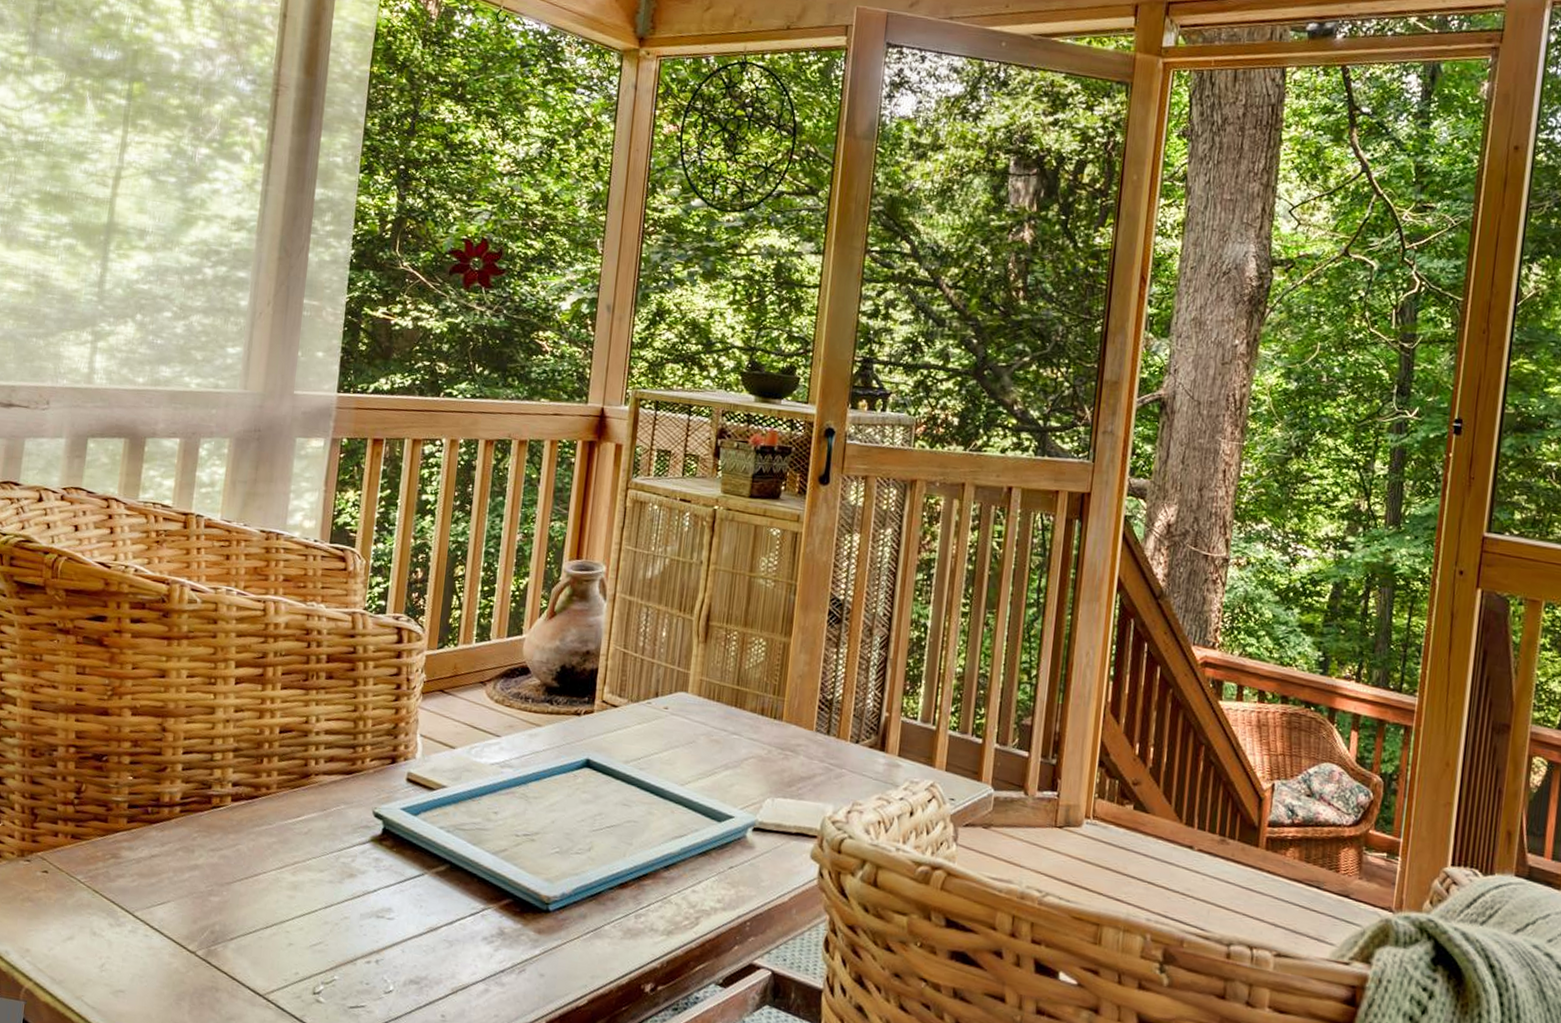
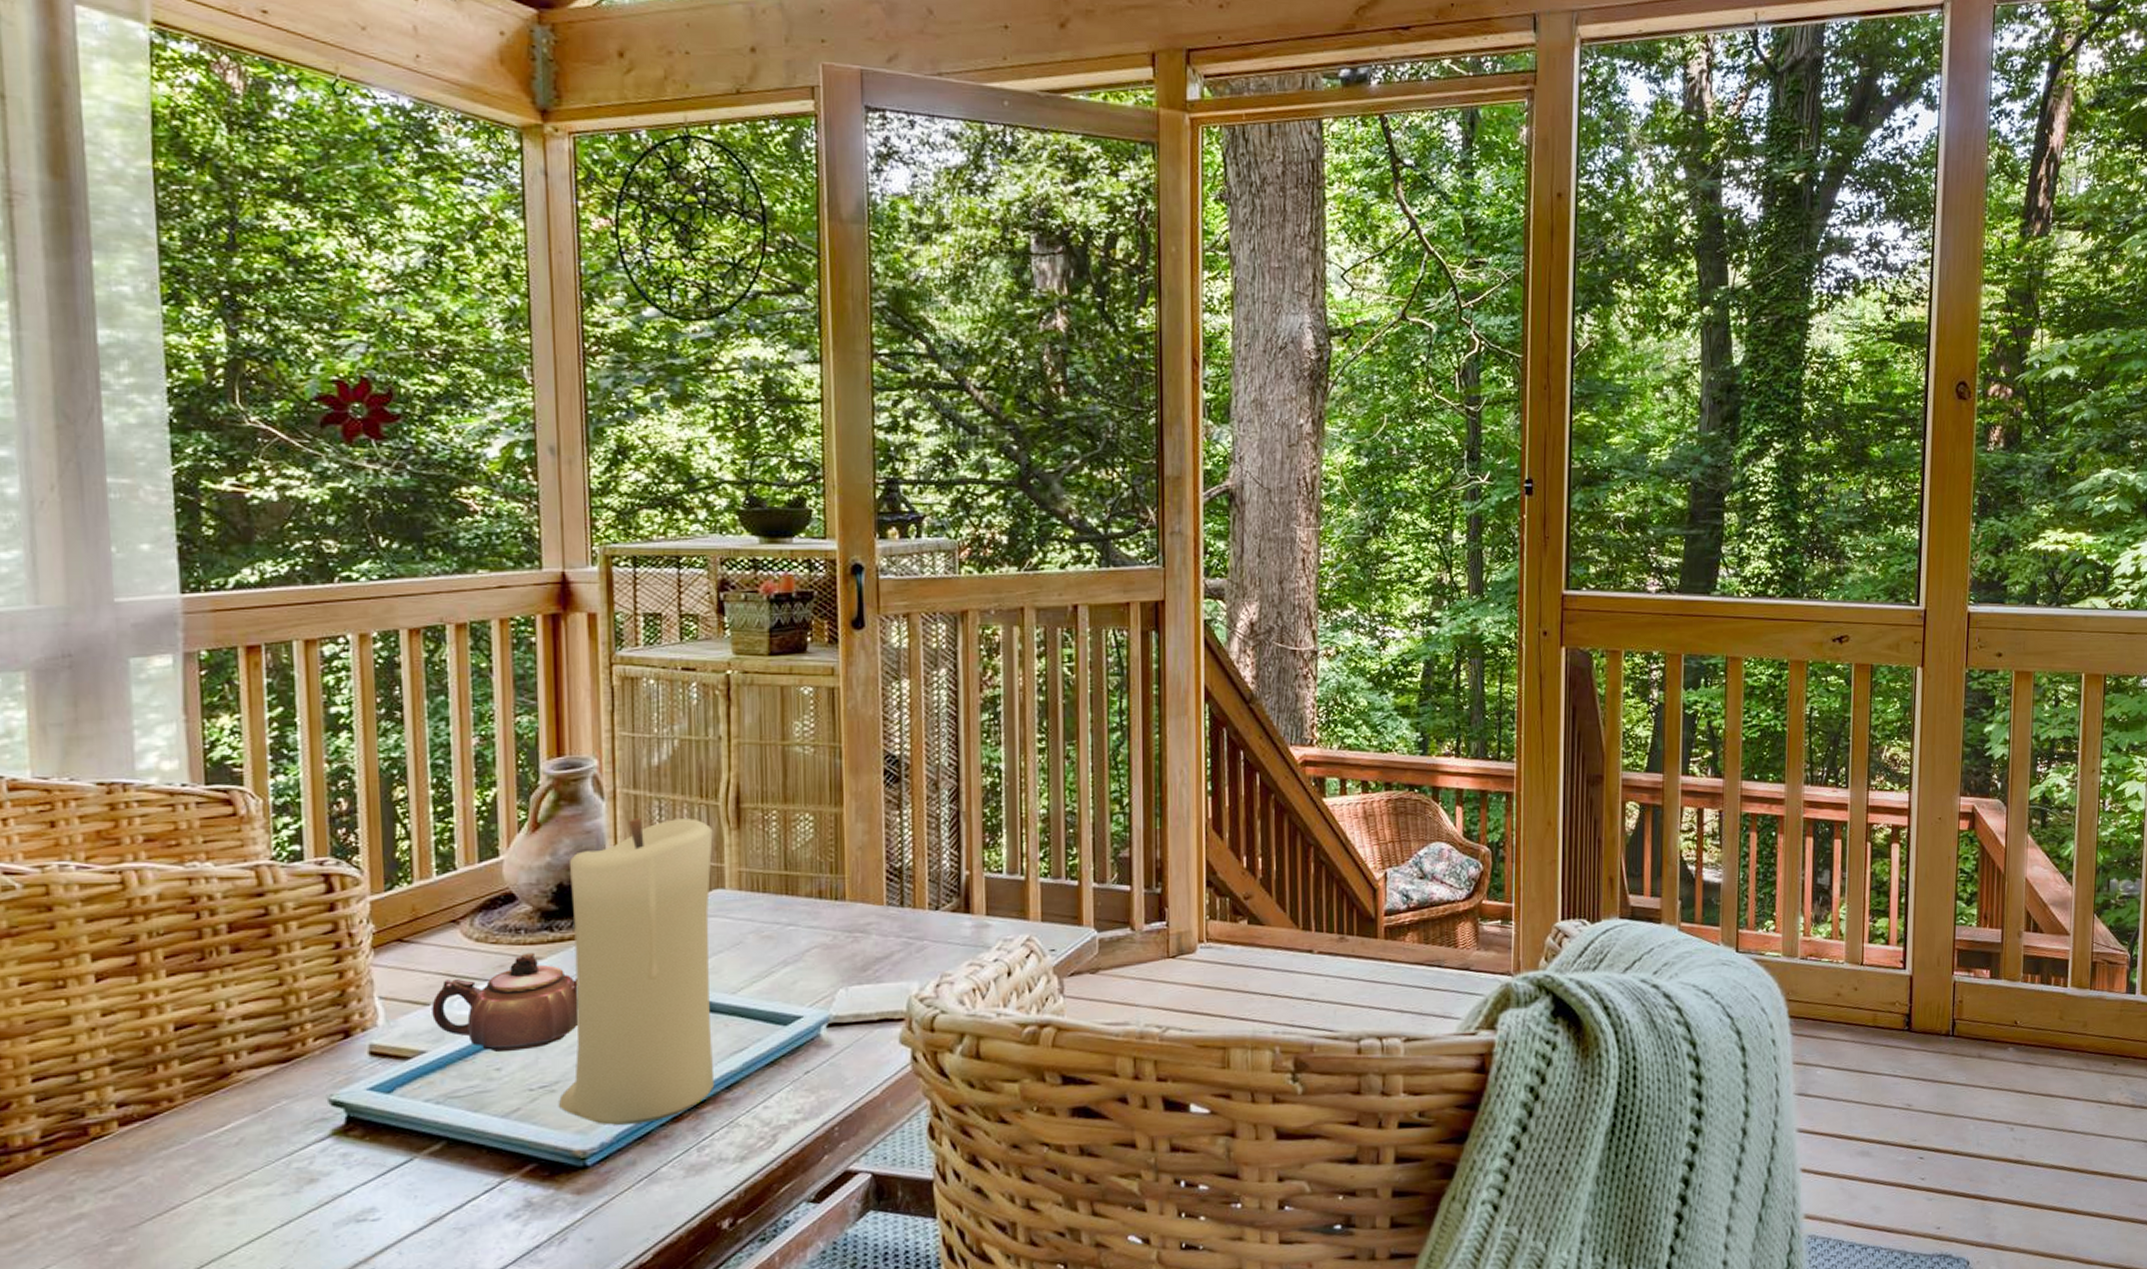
teapot: none [455,719,565,801] -> present [432,952,579,1053]
candle: none [536,620,685,884] -> present [559,818,715,1125]

